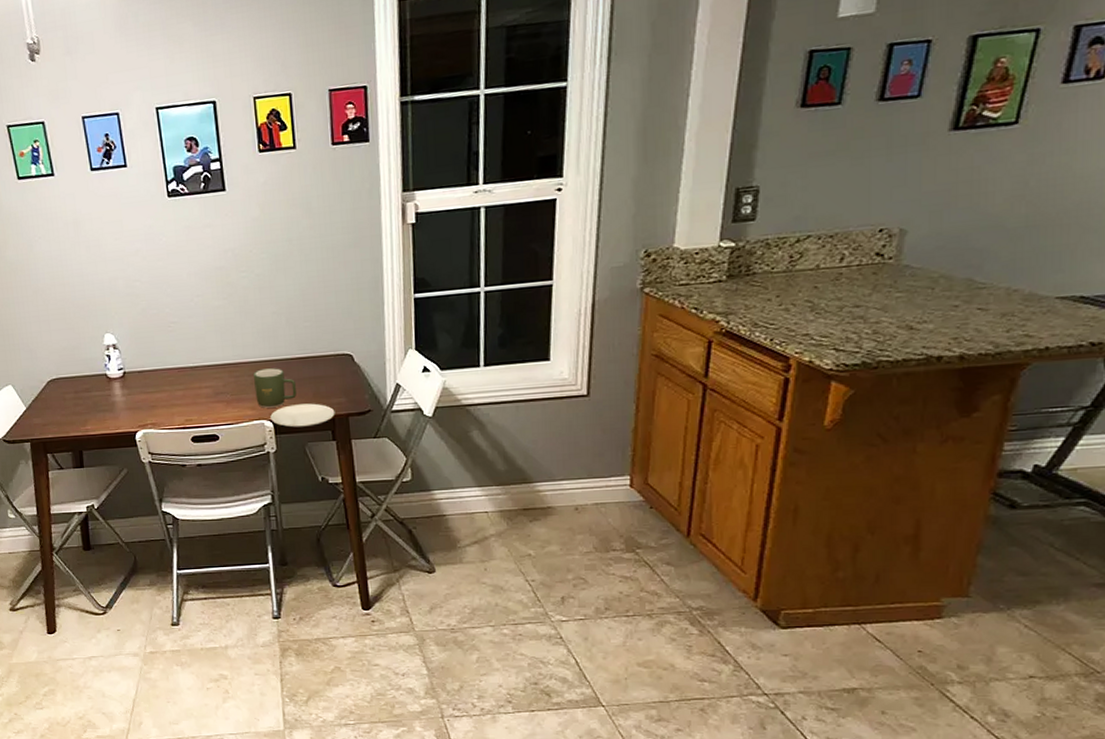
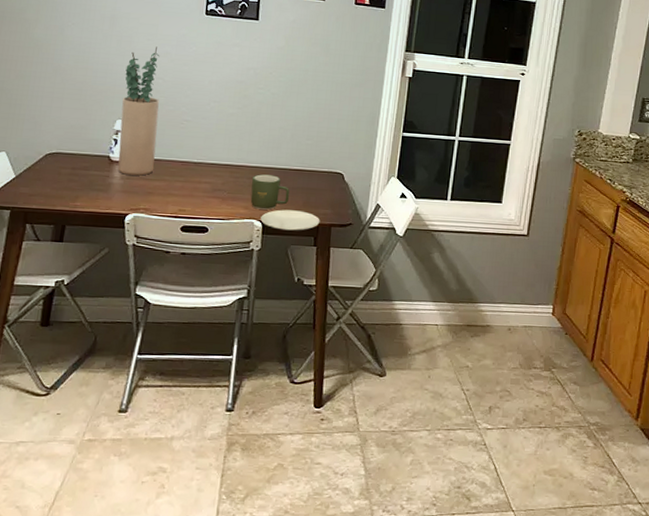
vase: none [100,245,152,392] -> present [118,46,160,176]

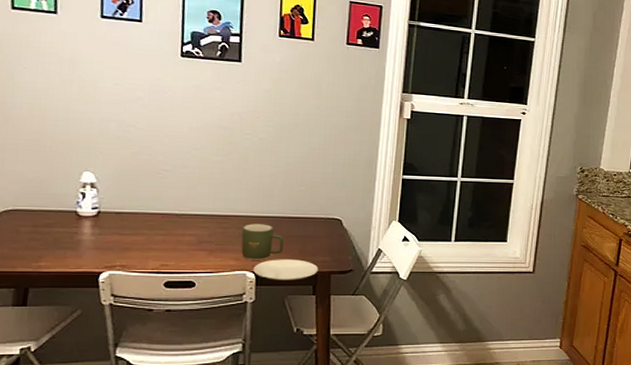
vase: present [118,46,160,176] -> none [87,91,133,232]

